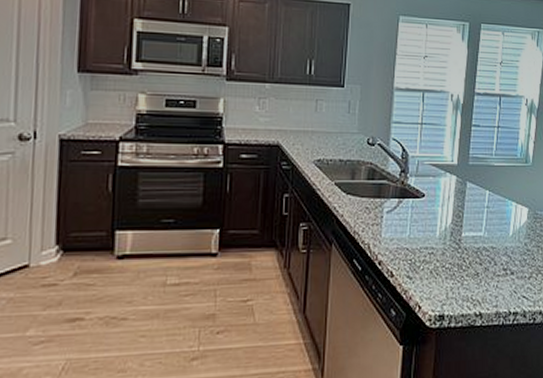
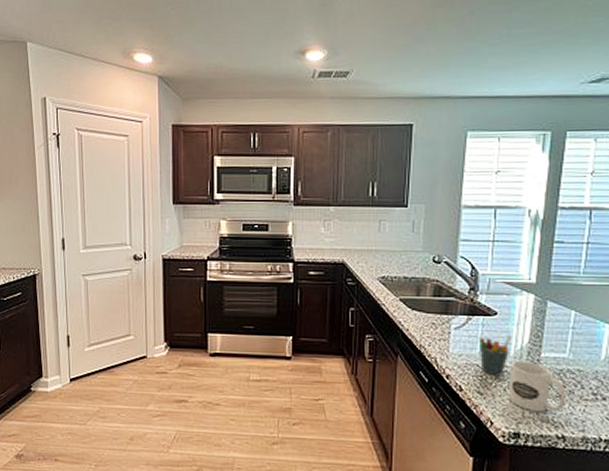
pen holder: none [408,217,437,259] -> present [478,335,512,377]
mug: none [434,241,482,292] -> present [508,360,566,413]

